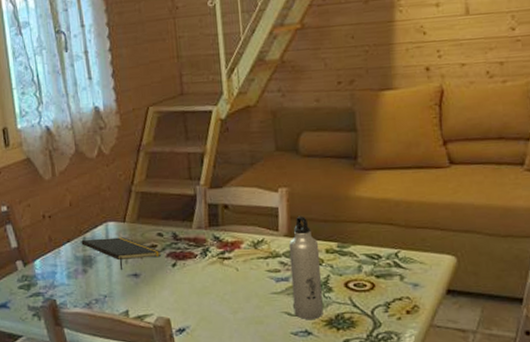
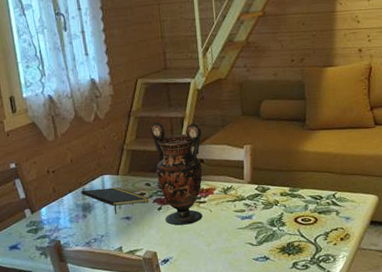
vase: none [163,159,227,287] -> present [150,122,203,226]
water bottle: present [288,215,323,320] -> none [251,167,278,248]

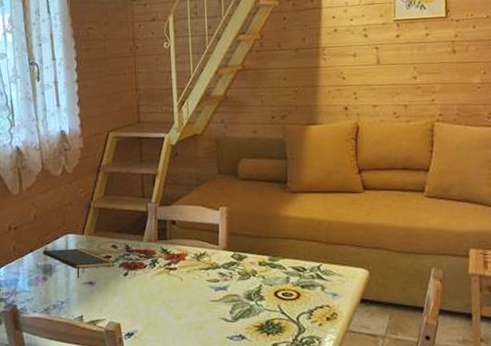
vase: present [150,122,203,226] -> none [119,179,174,294]

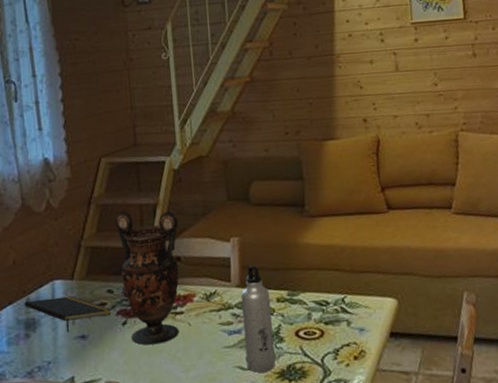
vase: none [119,179,174,294] -> present [114,211,179,345]
water bottle: none [227,232,256,326] -> present [241,265,276,373]

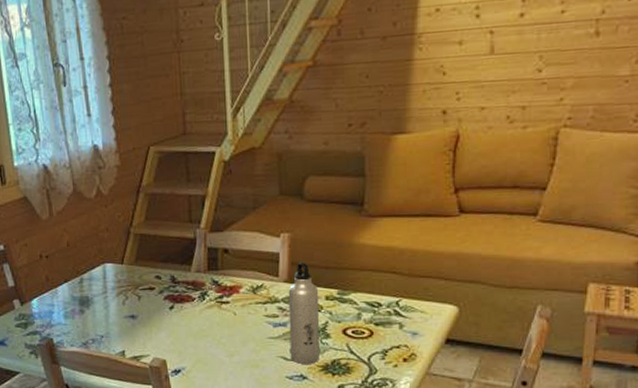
notepad: present [24,296,112,332] -> none [78,279,160,311]
vase: present [114,211,179,345] -> none [163,201,227,329]

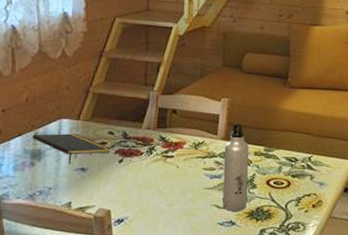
notepad: none [78,279,160,311] -> present [32,134,111,164]

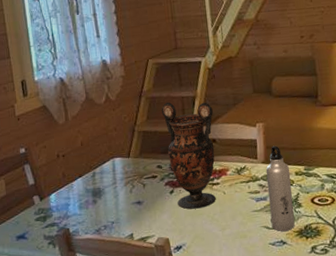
notepad: present [32,134,111,164] -> none [91,170,161,199]
vase: none [121,66,178,181] -> present [161,102,216,209]

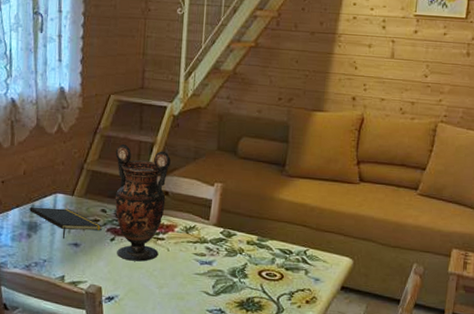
notepad: none [91,170,161,199] -> present [29,206,103,238]
water bottle: present [266,145,295,232] -> none [212,209,242,301]

